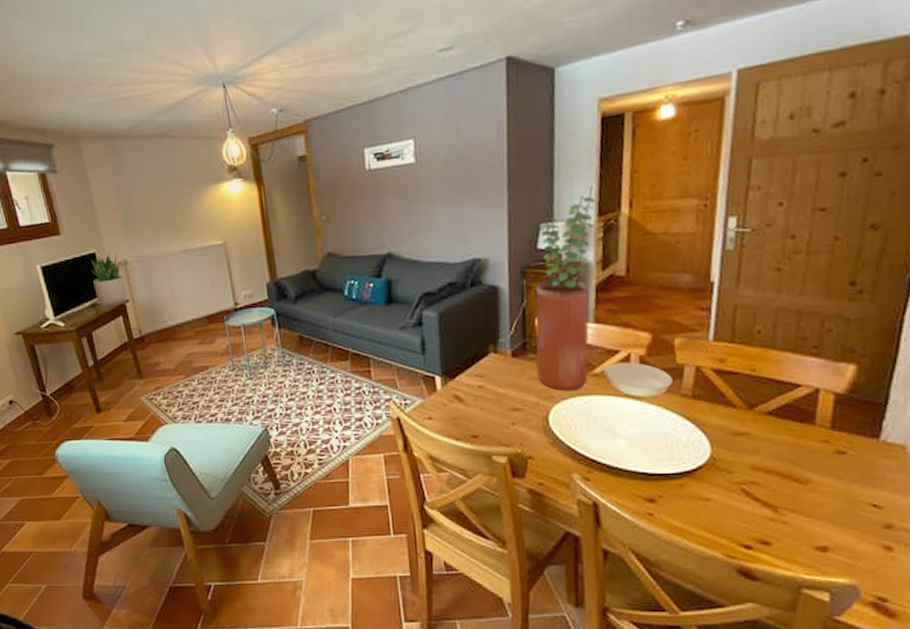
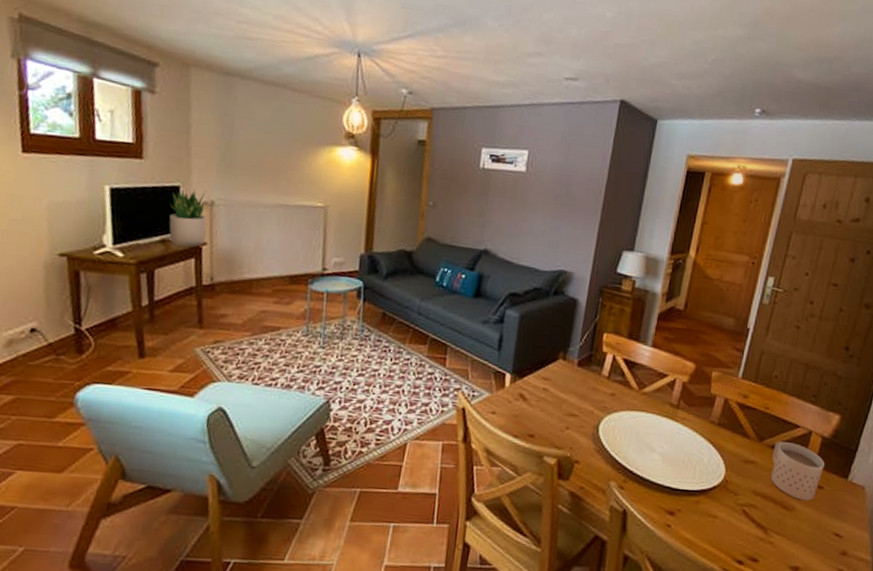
vase: present [535,185,597,391] -> none [595,226,671,405]
bowl: present [604,362,672,399] -> none [652,385,705,421]
mug: none [769,405,843,471] -> present [770,441,825,501]

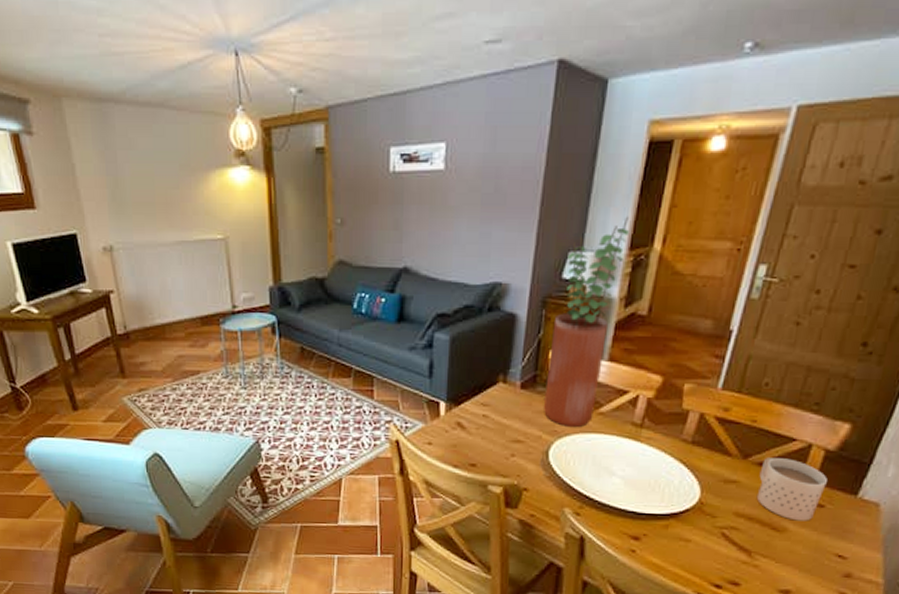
planter: present [168,189,207,248] -> none [69,235,113,297]
vase: none [595,226,671,405] -> present [542,216,630,427]

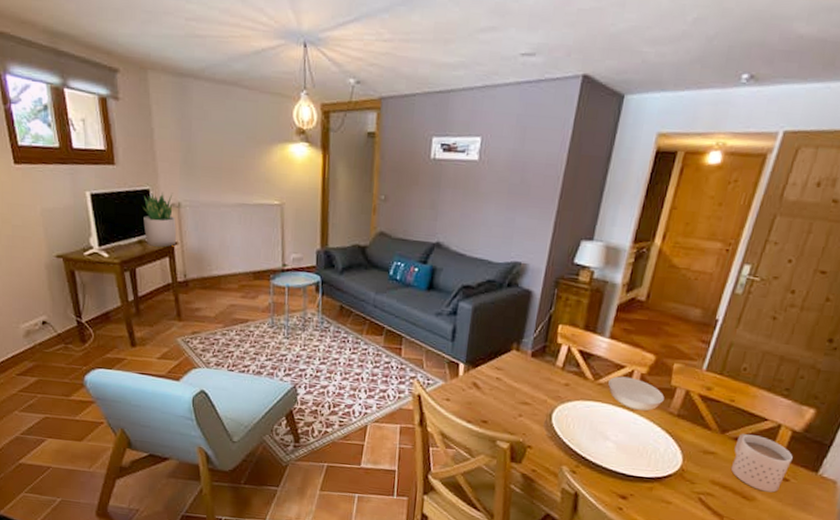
planter: none [69,235,113,297] -> present [141,191,177,247]
vase: present [542,216,630,427] -> none [549,213,635,395]
bowl: none [610,403,676,441] -> present [608,376,665,412]

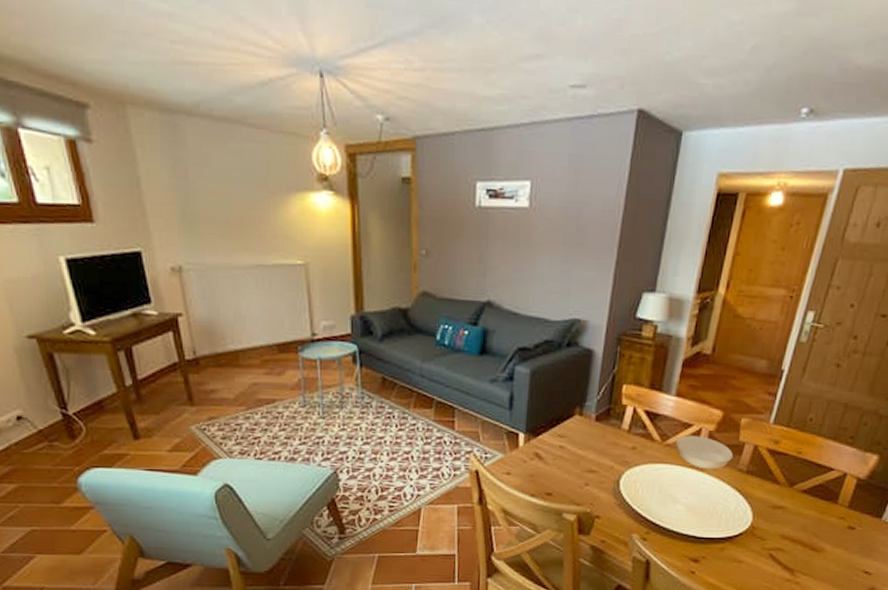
planter: present [141,191,177,247] -> none [132,253,181,320]
mug: present [730,434,793,493] -> none [799,486,858,542]

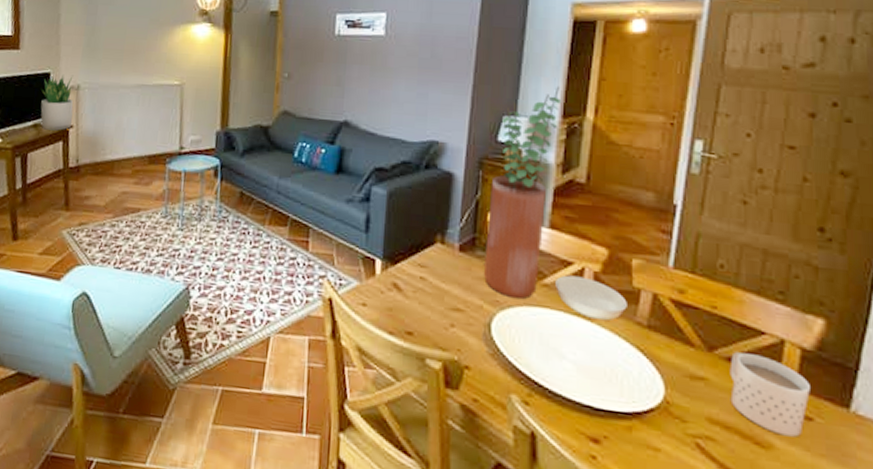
planter: none [132,253,181,320] -> present [40,74,74,131]
vase: none [615,261,698,457] -> present [483,86,562,299]
mug: none [799,486,858,542] -> present [729,352,810,437]

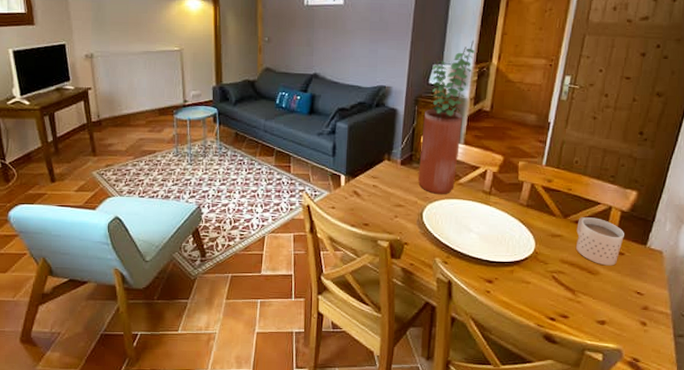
planter: present [40,74,74,131] -> none [58,45,91,93]
bowl: present [555,275,627,321] -> none [467,176,514,205]

